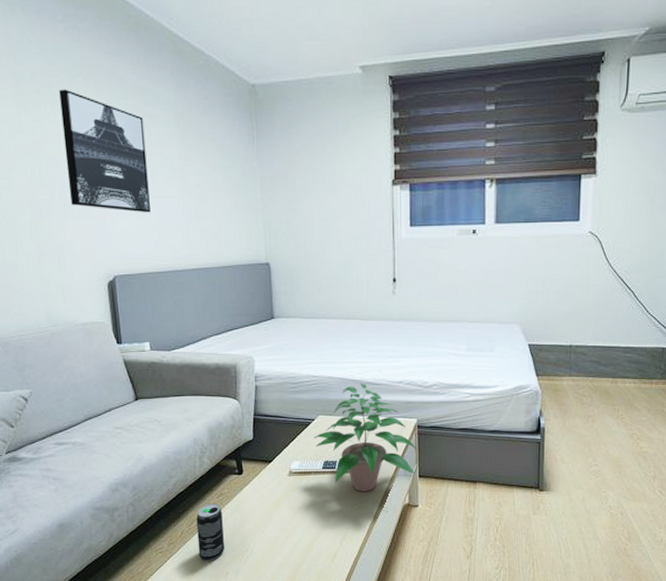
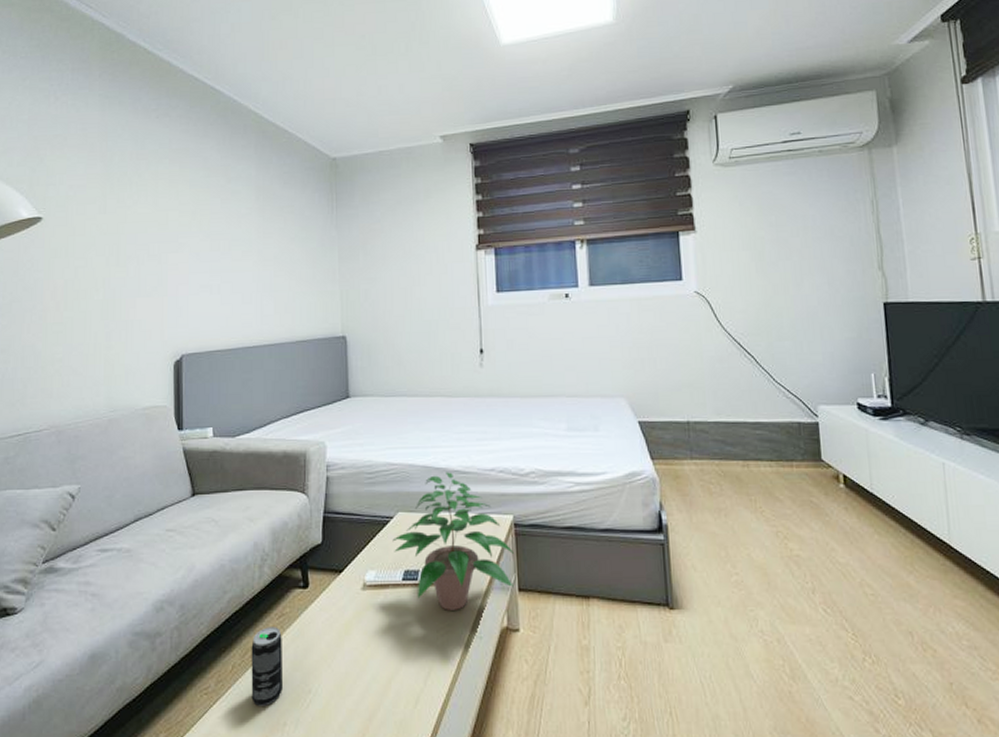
wall art: present [59,89,150,213] -> none [144,170,224,288]

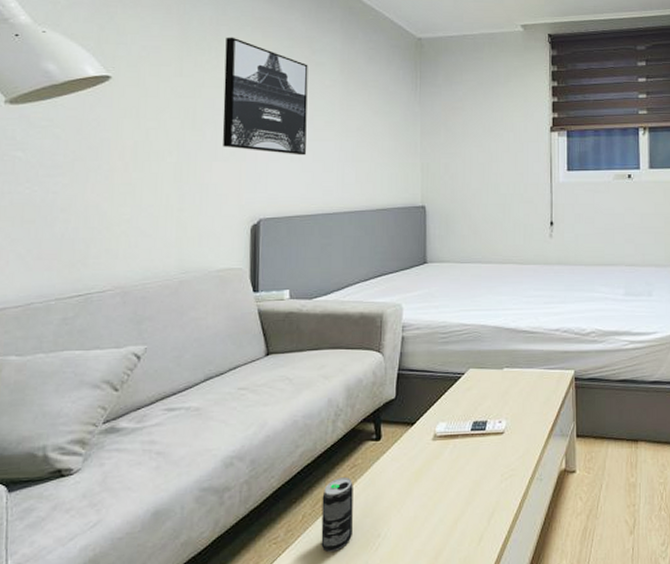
wall art: none [144,170,224,288] -> present [222,37,308,156]
potted plant: present [392,472,514,610] -> none [463,332,573,456]

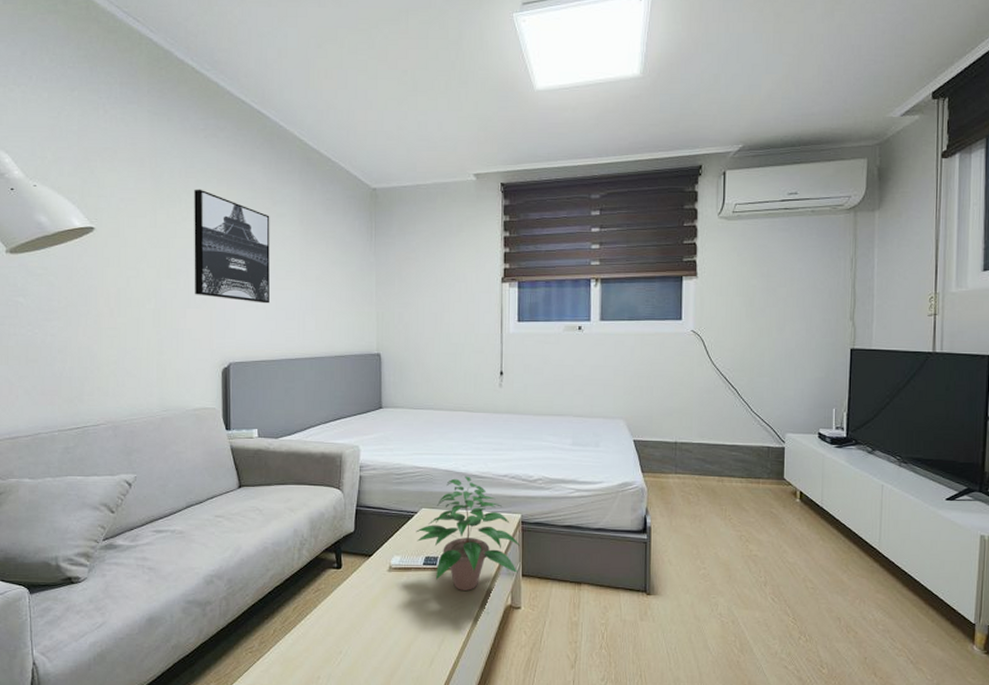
beverage can: present [321,477,353,552] -> none [290,599,318,663]
potted plant: none [463,332,573,456] -> present [416,476,520,590]

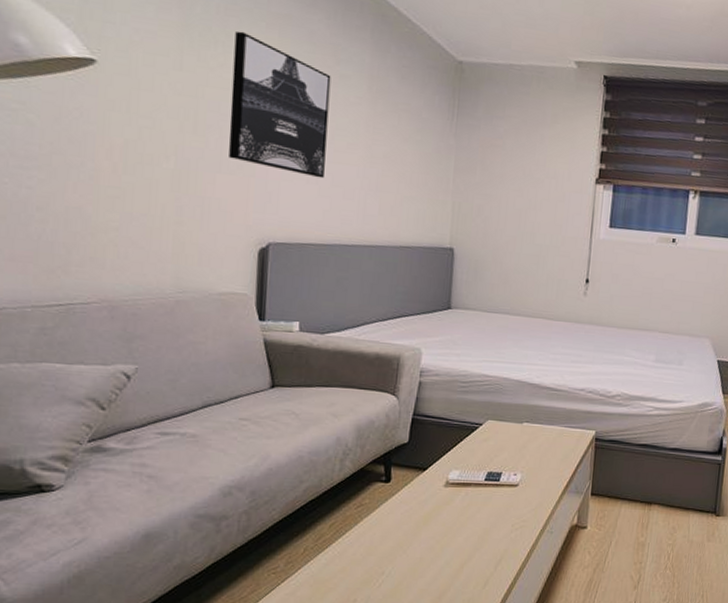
potted plant: present [416,476,520,590] -> none [479,388,591,509]

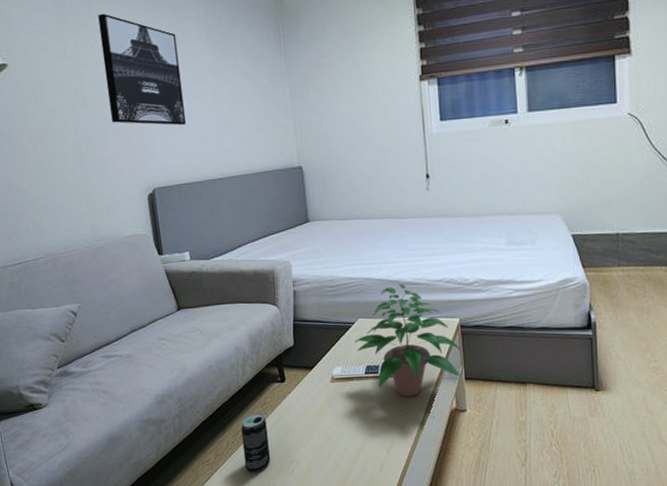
beverage can: none [322,515,359,585] -> present [241,413,270,473]
potted plant: none [479,388,591,509] -> present [354,283,461,397]

